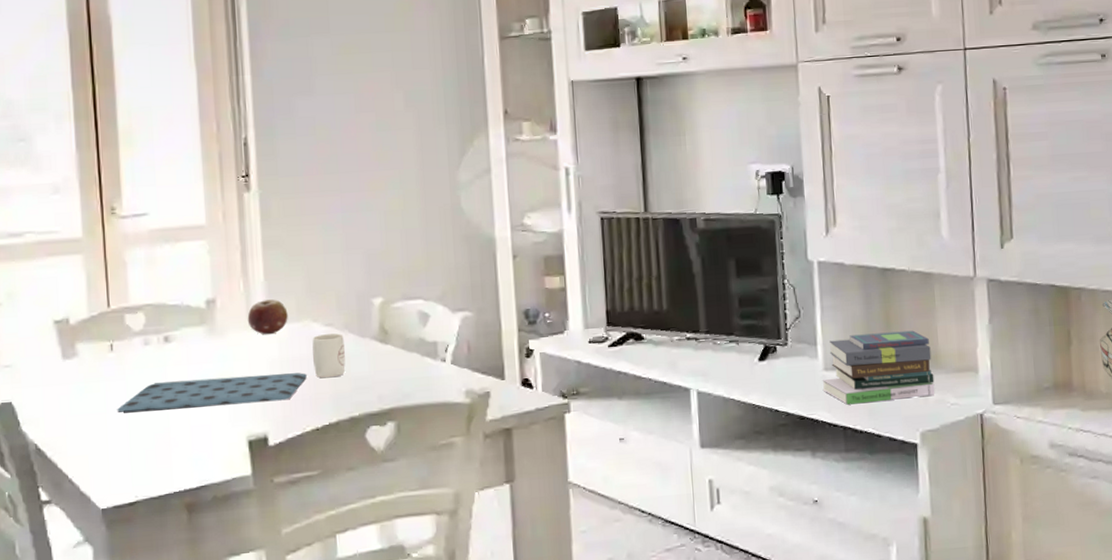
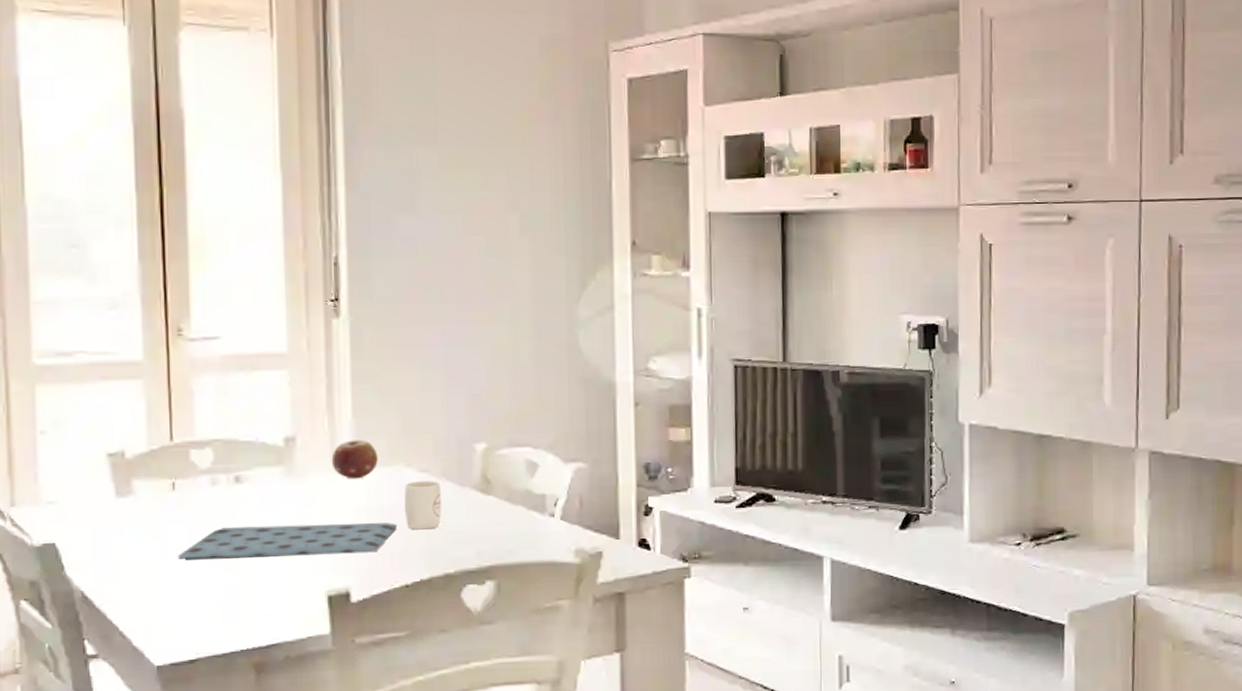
books: present [822,330,935,405] -> none [966,503,1087,580]

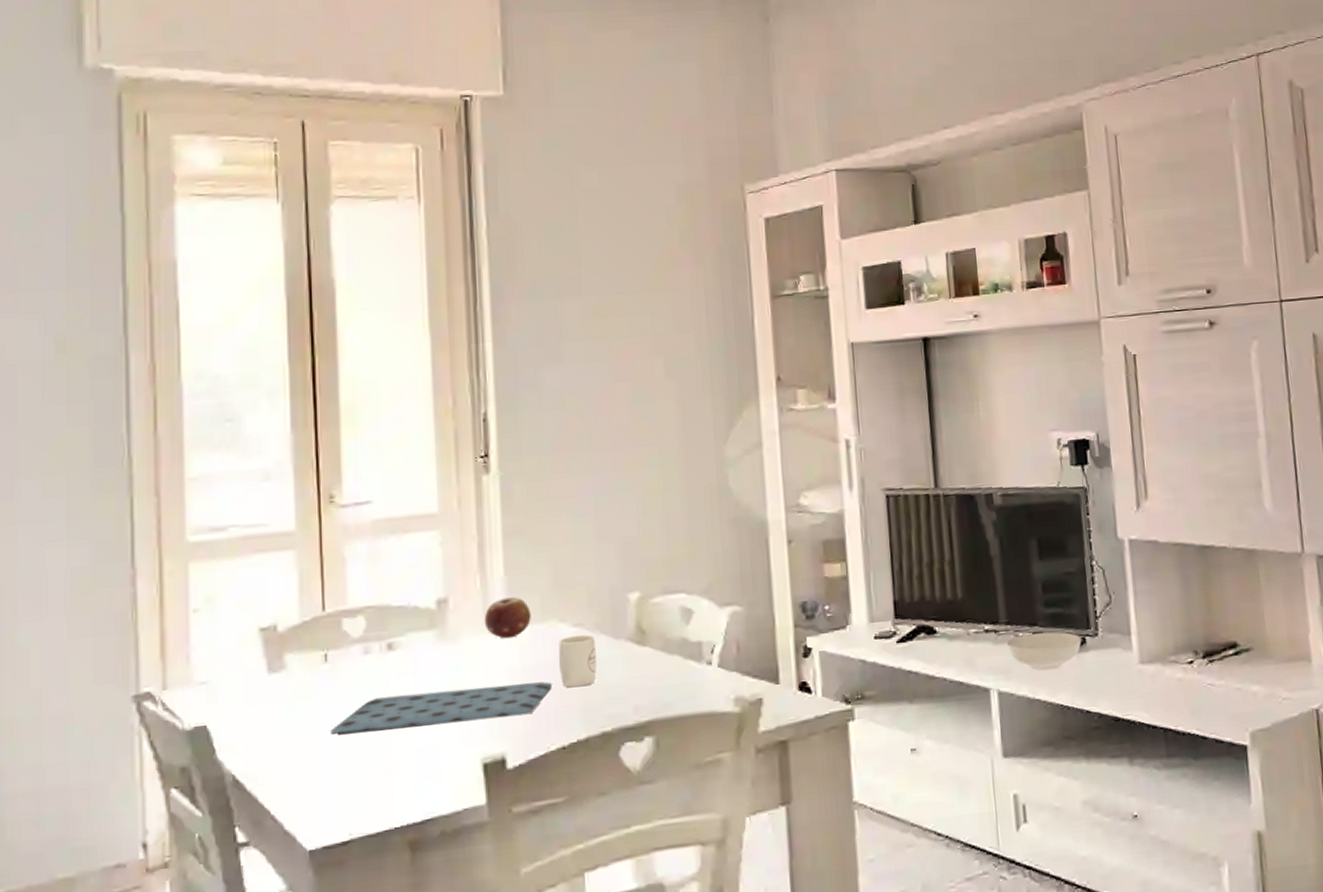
bowl: none [844,507,915,543] -> present [1007,632,1082,671]

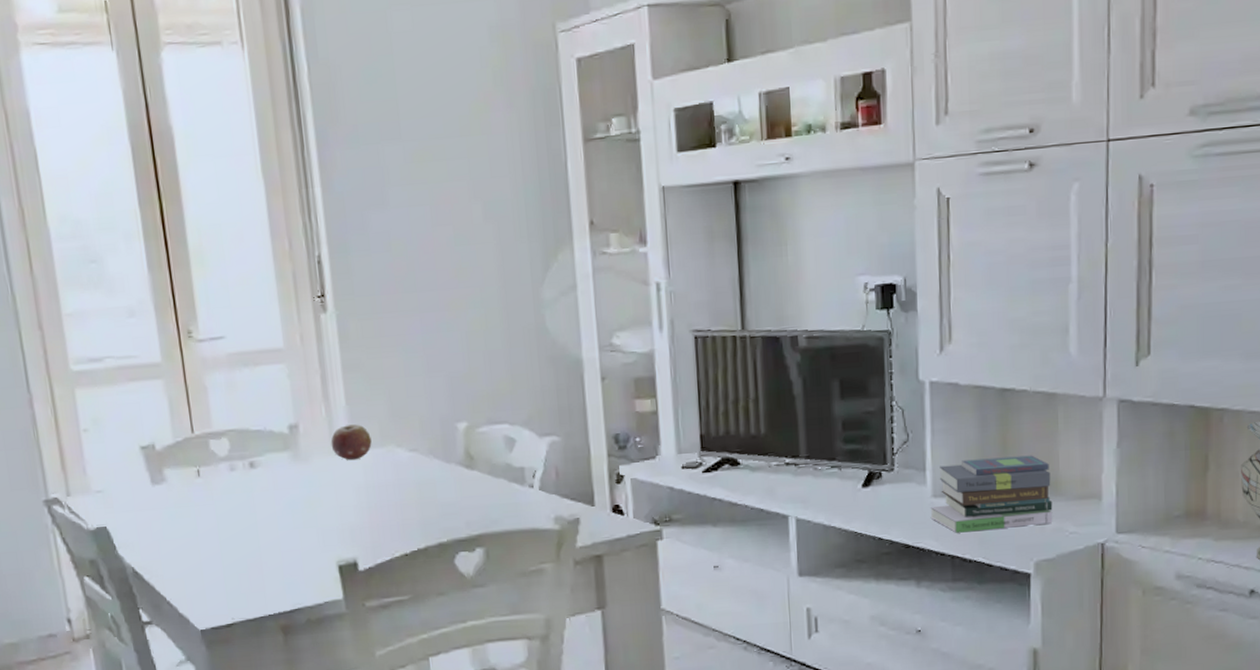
placemat: present [330,681,552,734] -> none [208,498,393,537]
mug: present [558,634,597,688] -> none [397,459,432,504]
bowl: present [1007,632,1082,671] -> none [807,466,878,501]
books: none [1138,615,1265,703] -> present [930,455,1053,533]

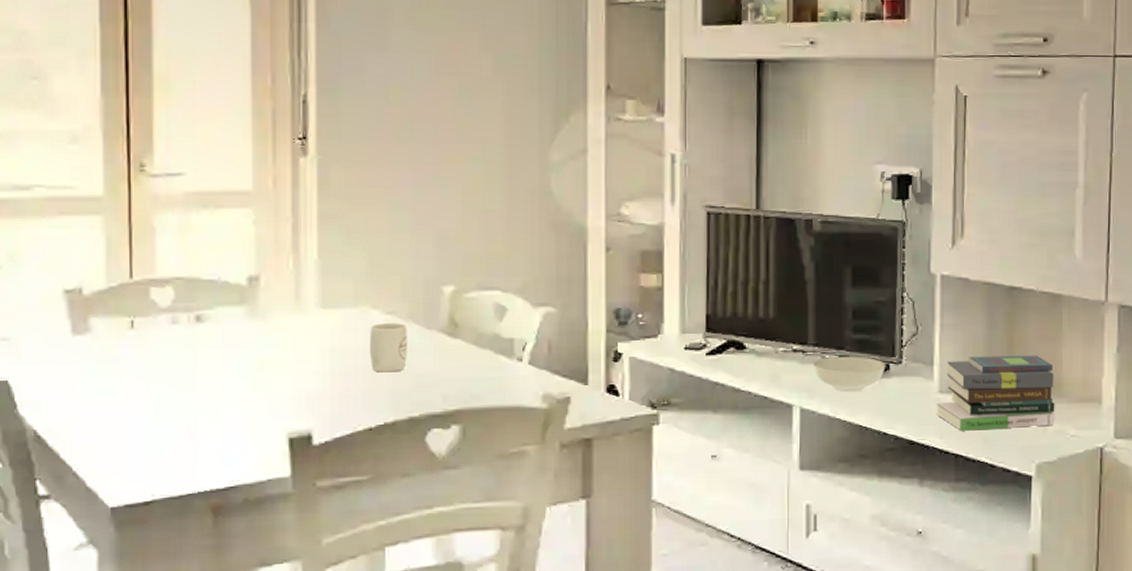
fruit: present [331,424,372,461] -> none [296,280,343,320]
mug: none [397,459,432,504] -> present [369,323,407,373]
bowl: none [807,466,878,501] -> present [814,357,886,393]

